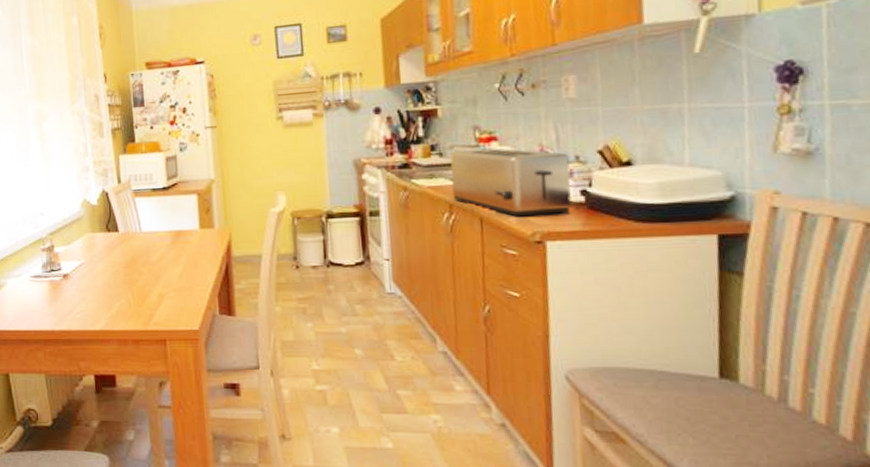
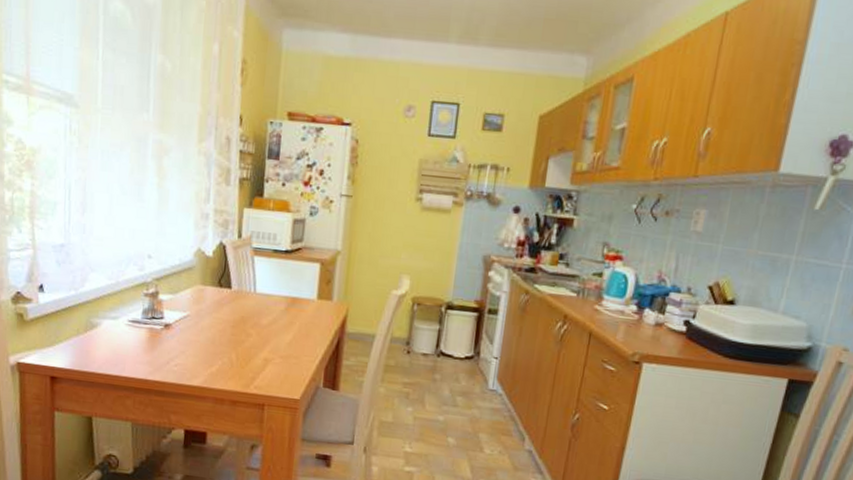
toaster: present [450,148,572,217] -> none [569,263,683,340]

